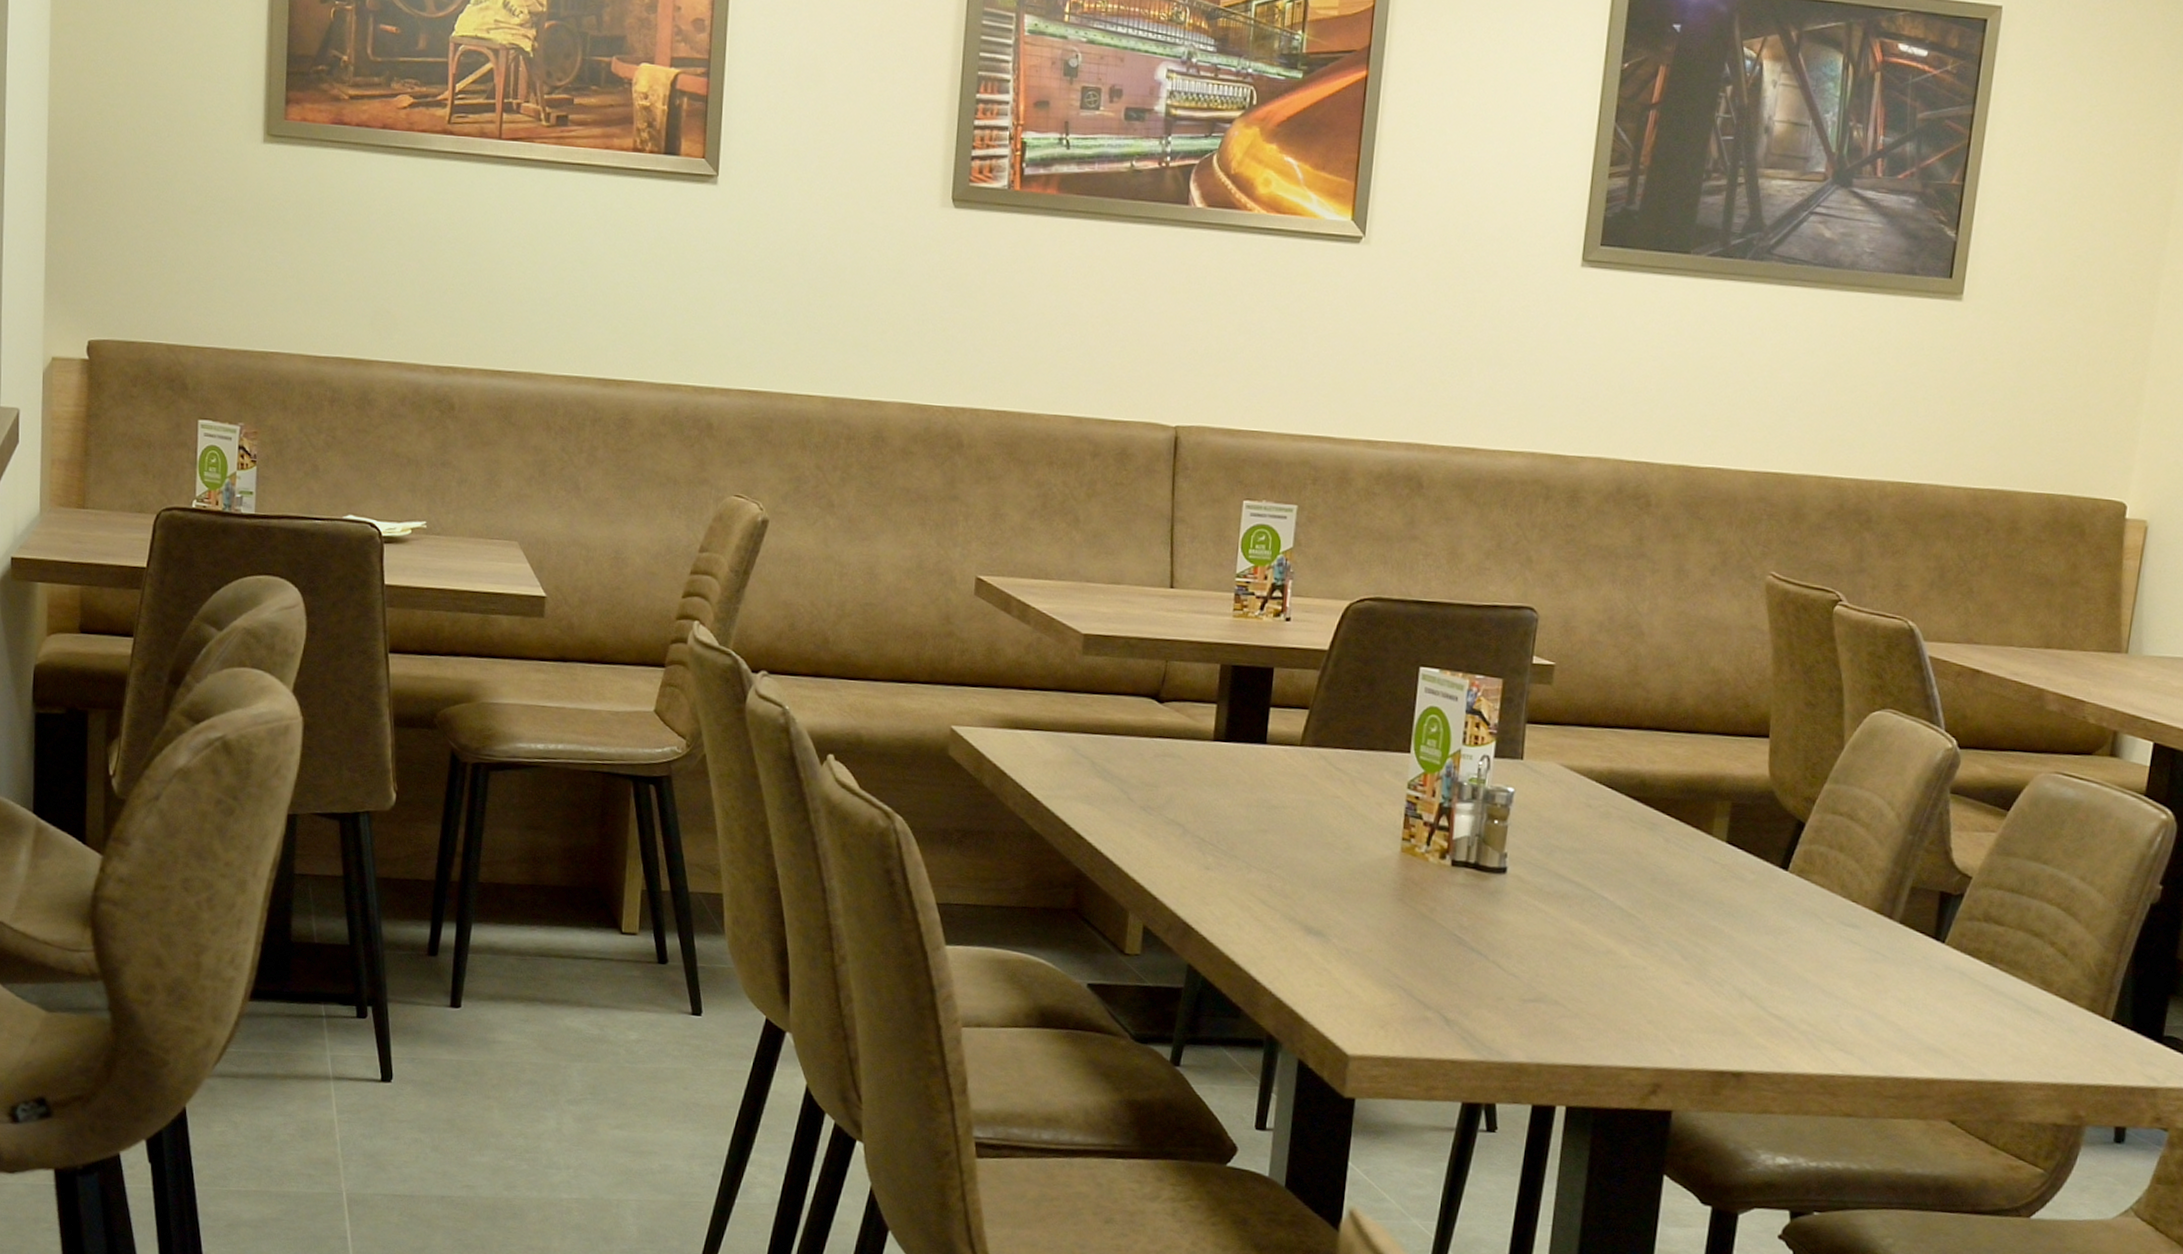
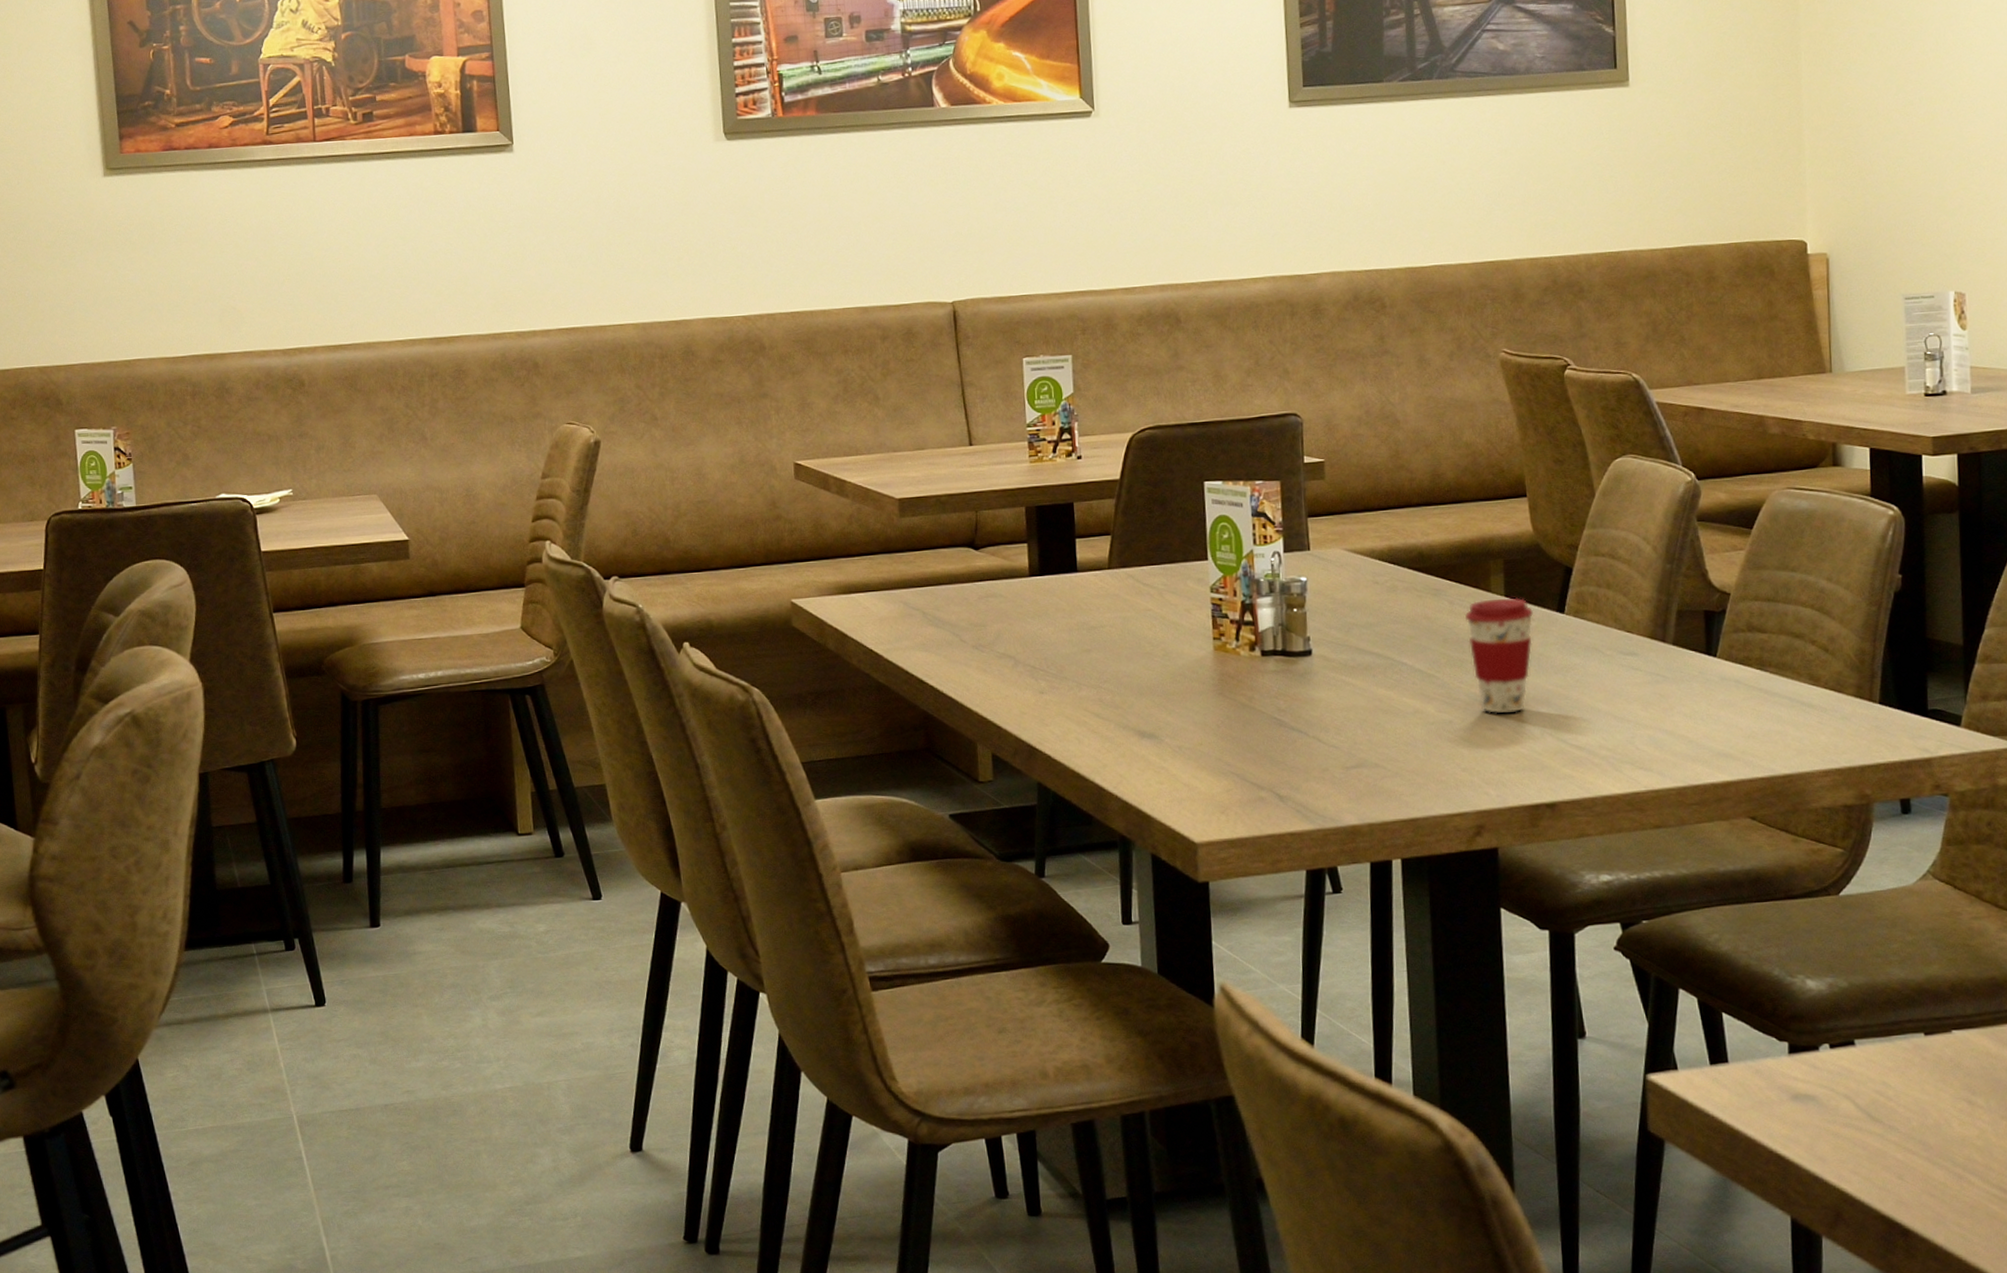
coffee cup: none [1678,842,1755,969] -> present [1464,597,1534,713]

